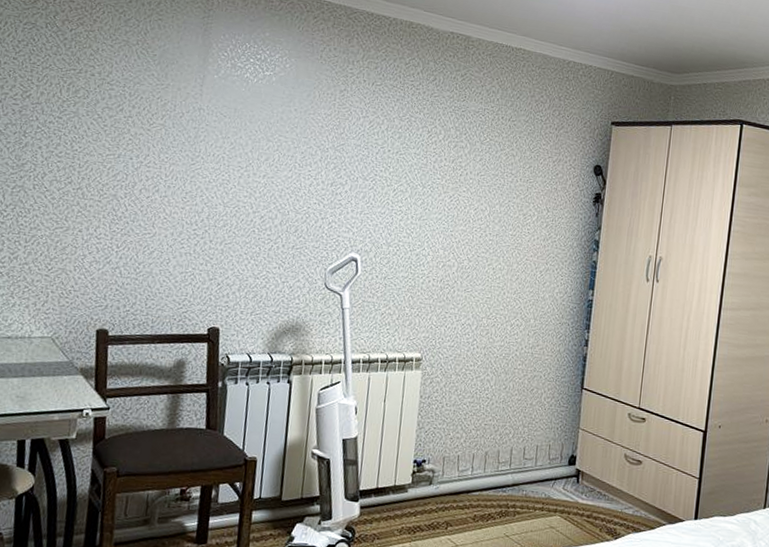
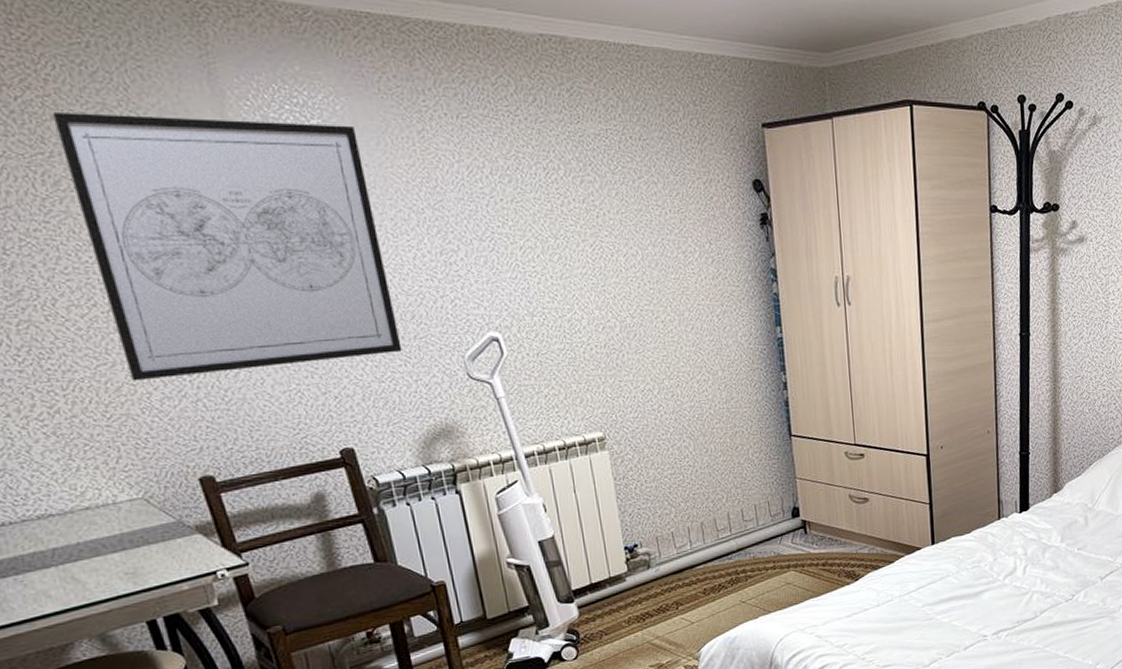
wall art: none [75,42,296,257] -> present [52,111,402,381]

